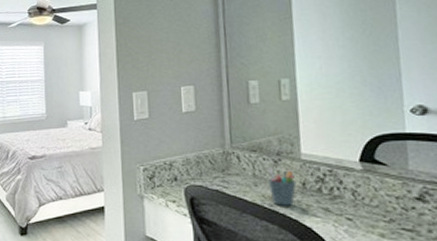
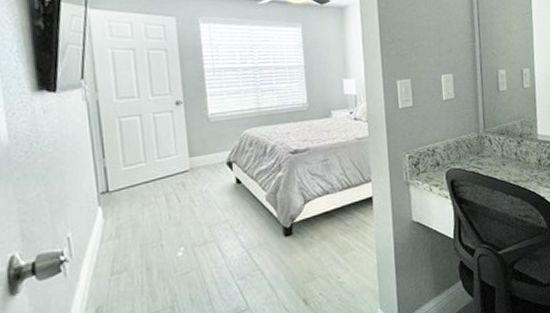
pen holder: present [267,167,297,206] -> none [513,148,534,181]

